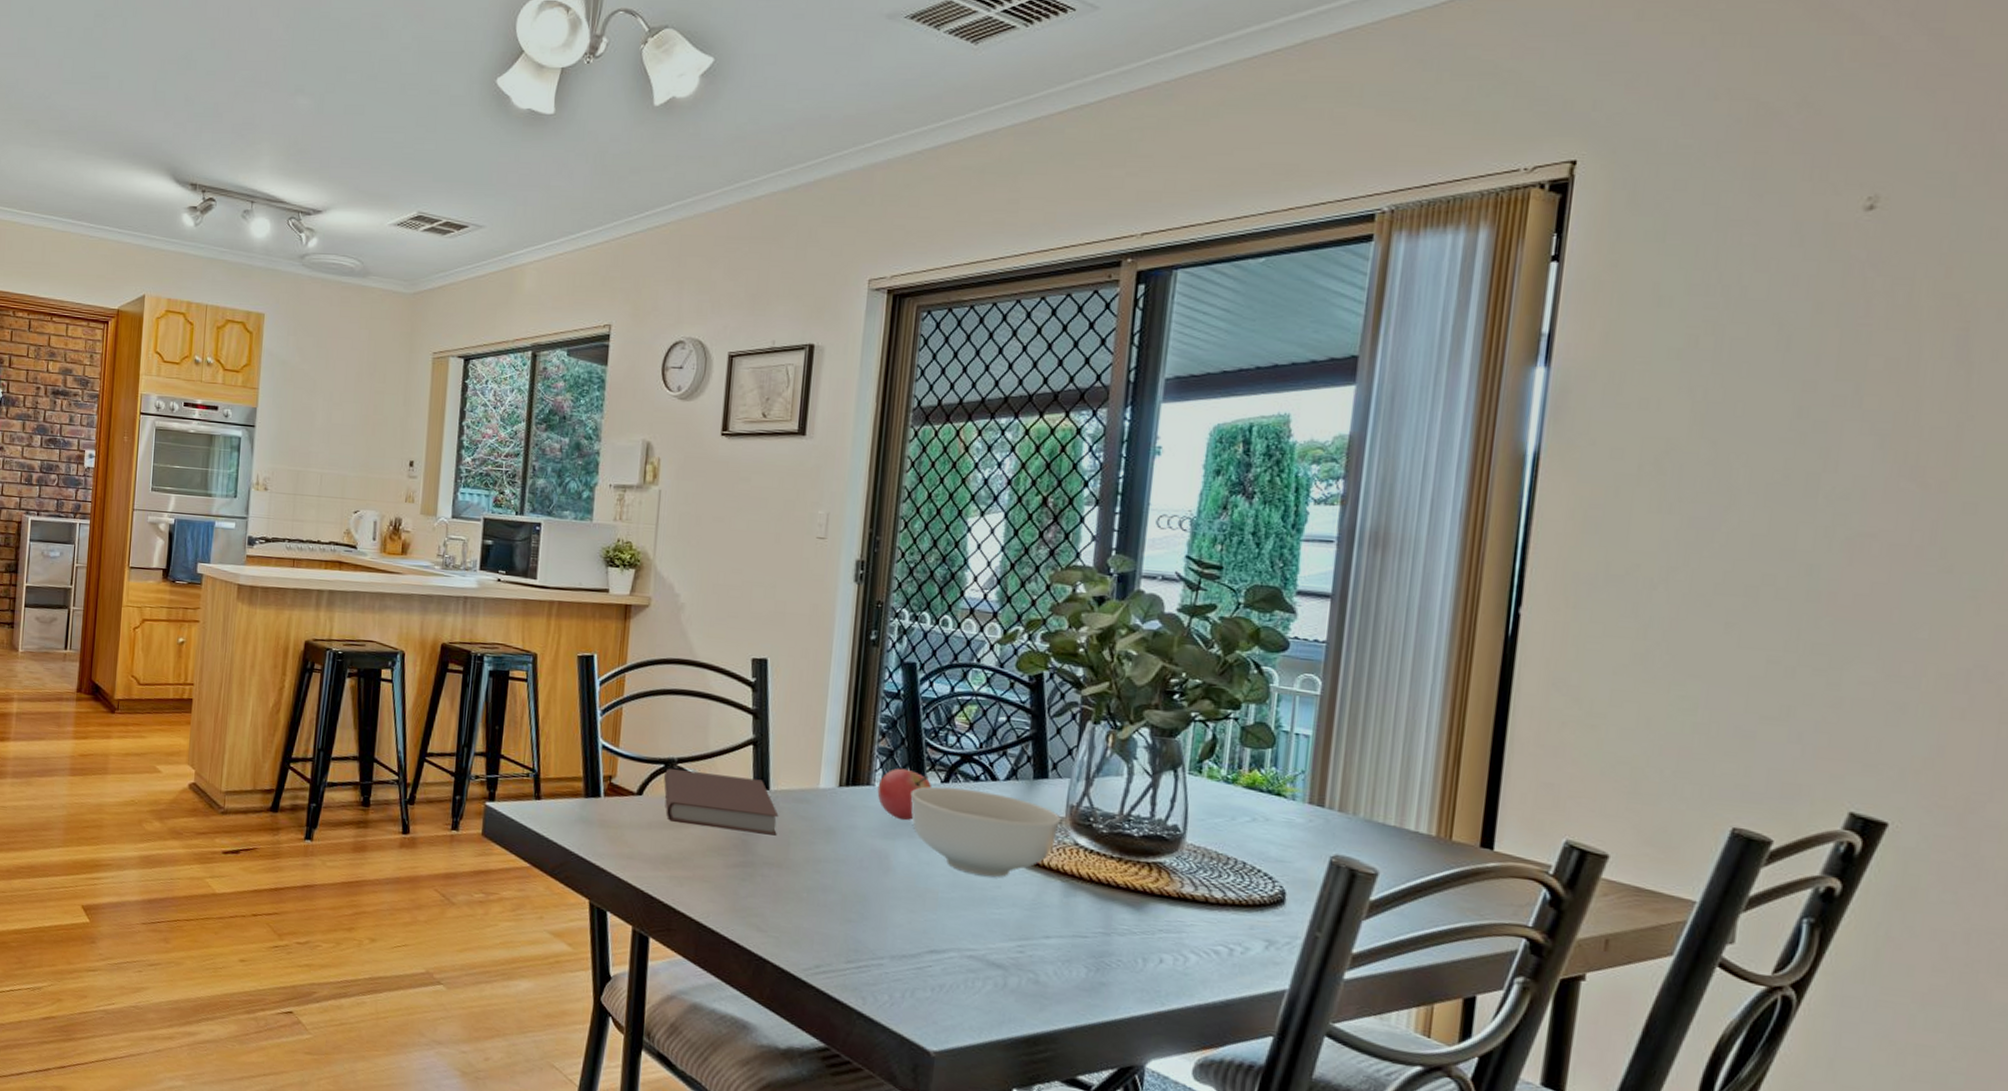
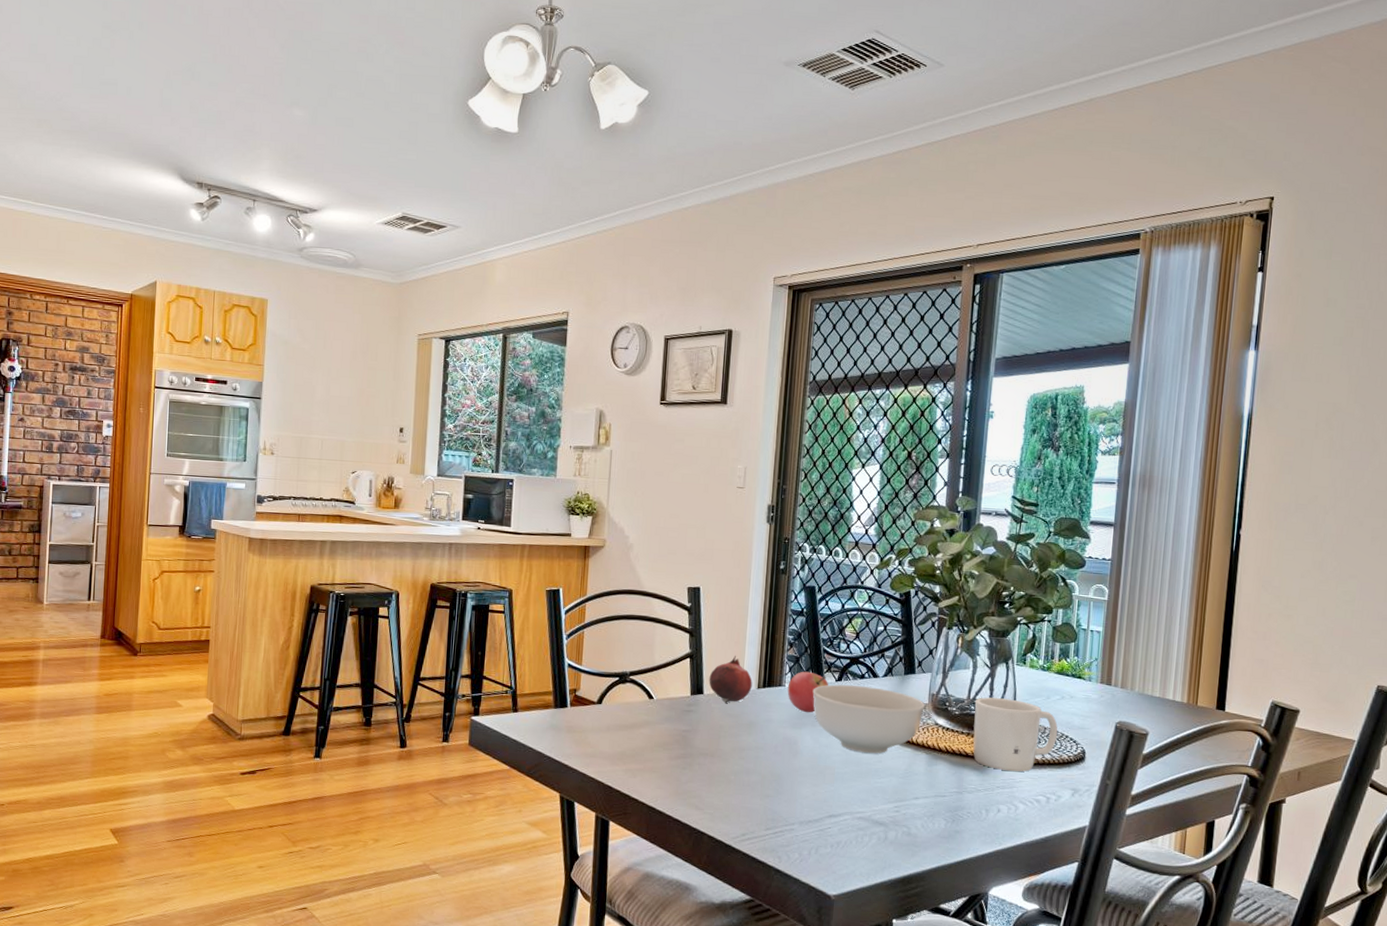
book: present [664,768,779,836] -> none [619,680,711,731]
fruit: none [776,744,832,803] -> present [709,655,752,703]
mug: none [1126,813,1247,913] -> present [972,697,1058,772]

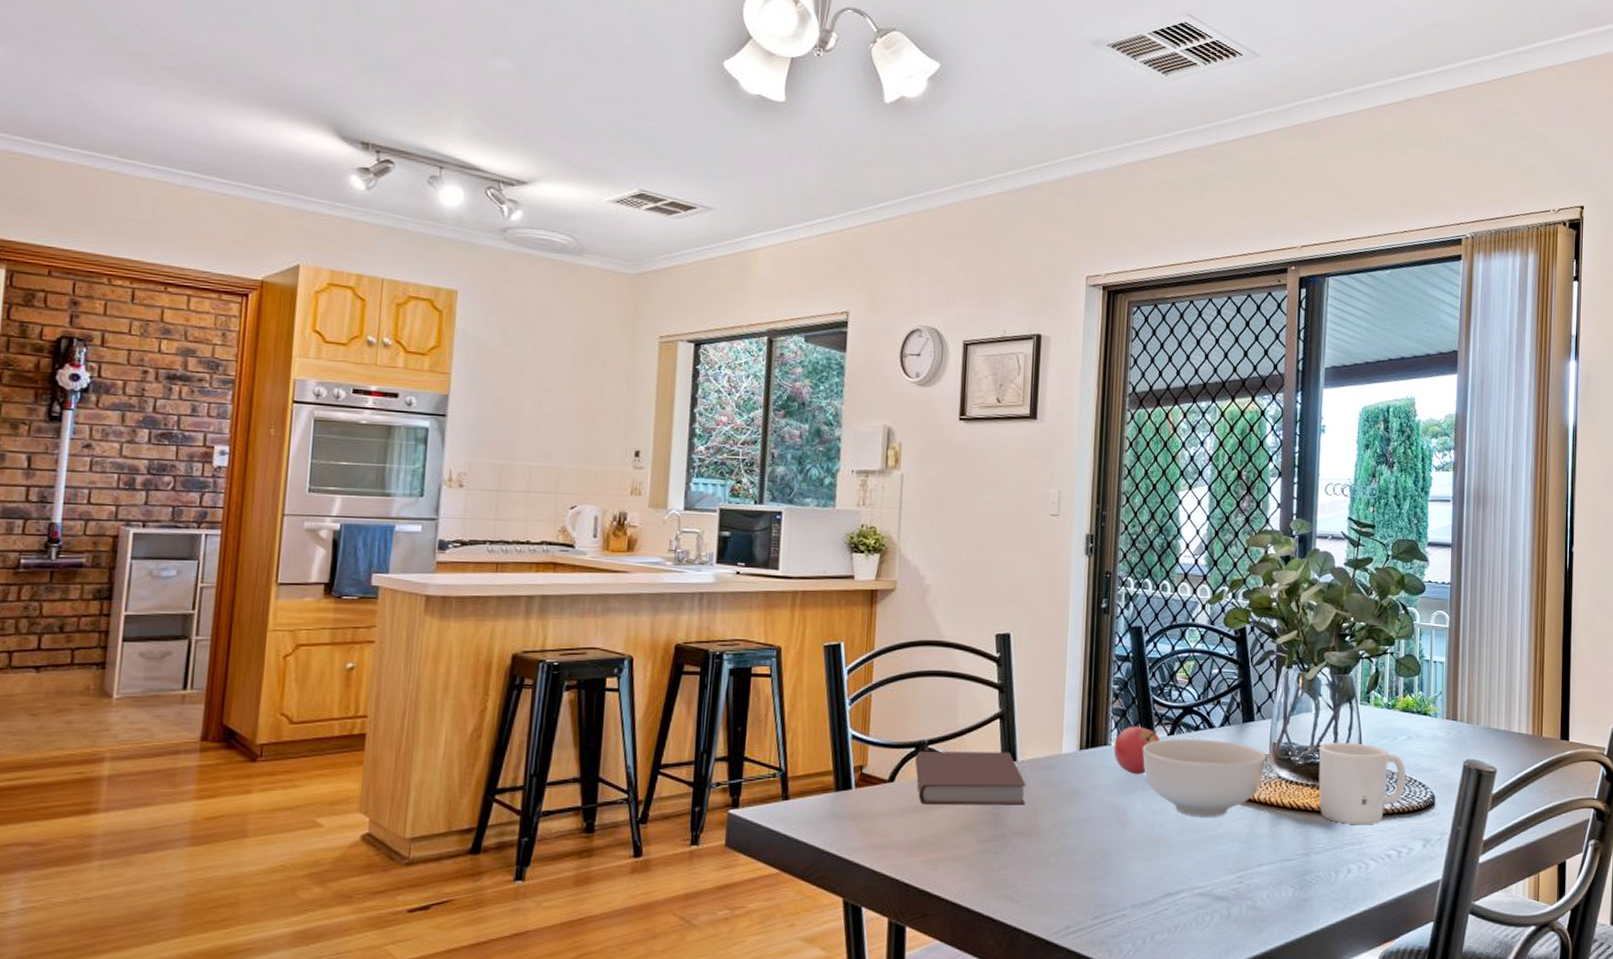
book: none [619,680,711,731] -> present [915,750,1026,805]
fruit: present [709,655,752,703] -> none [1023,712,1073,770]

